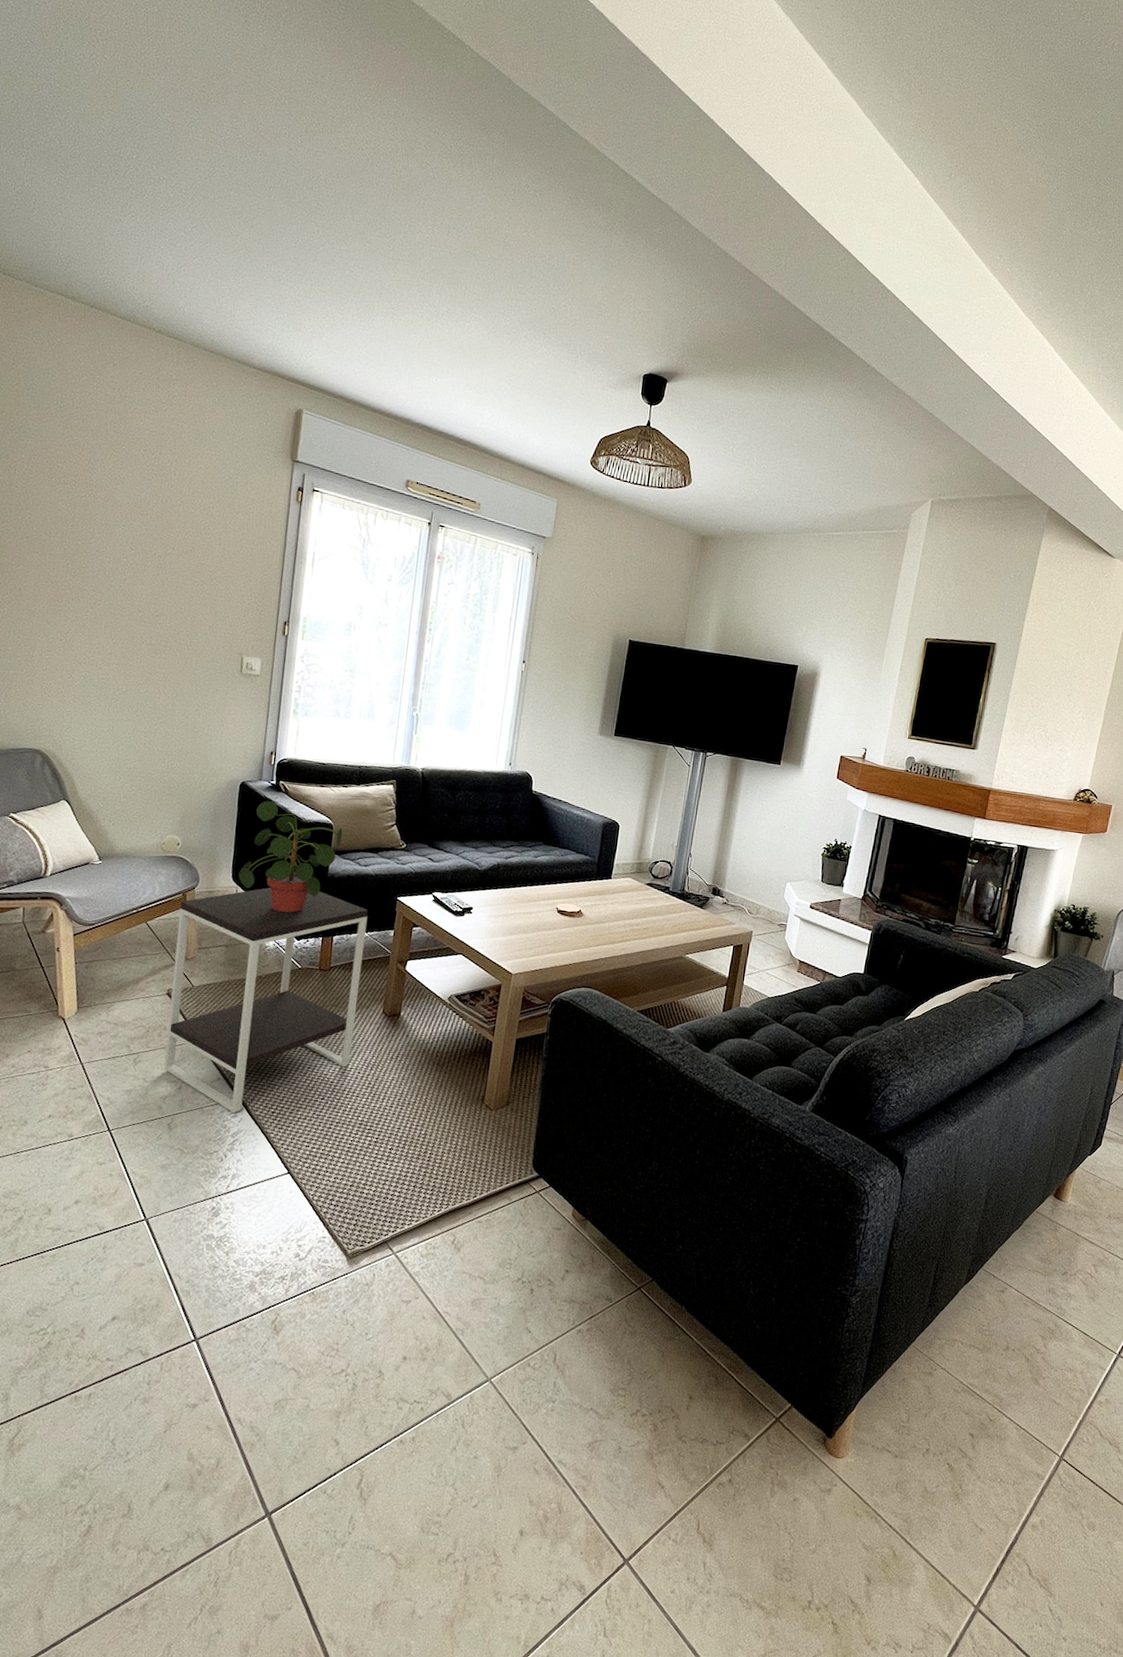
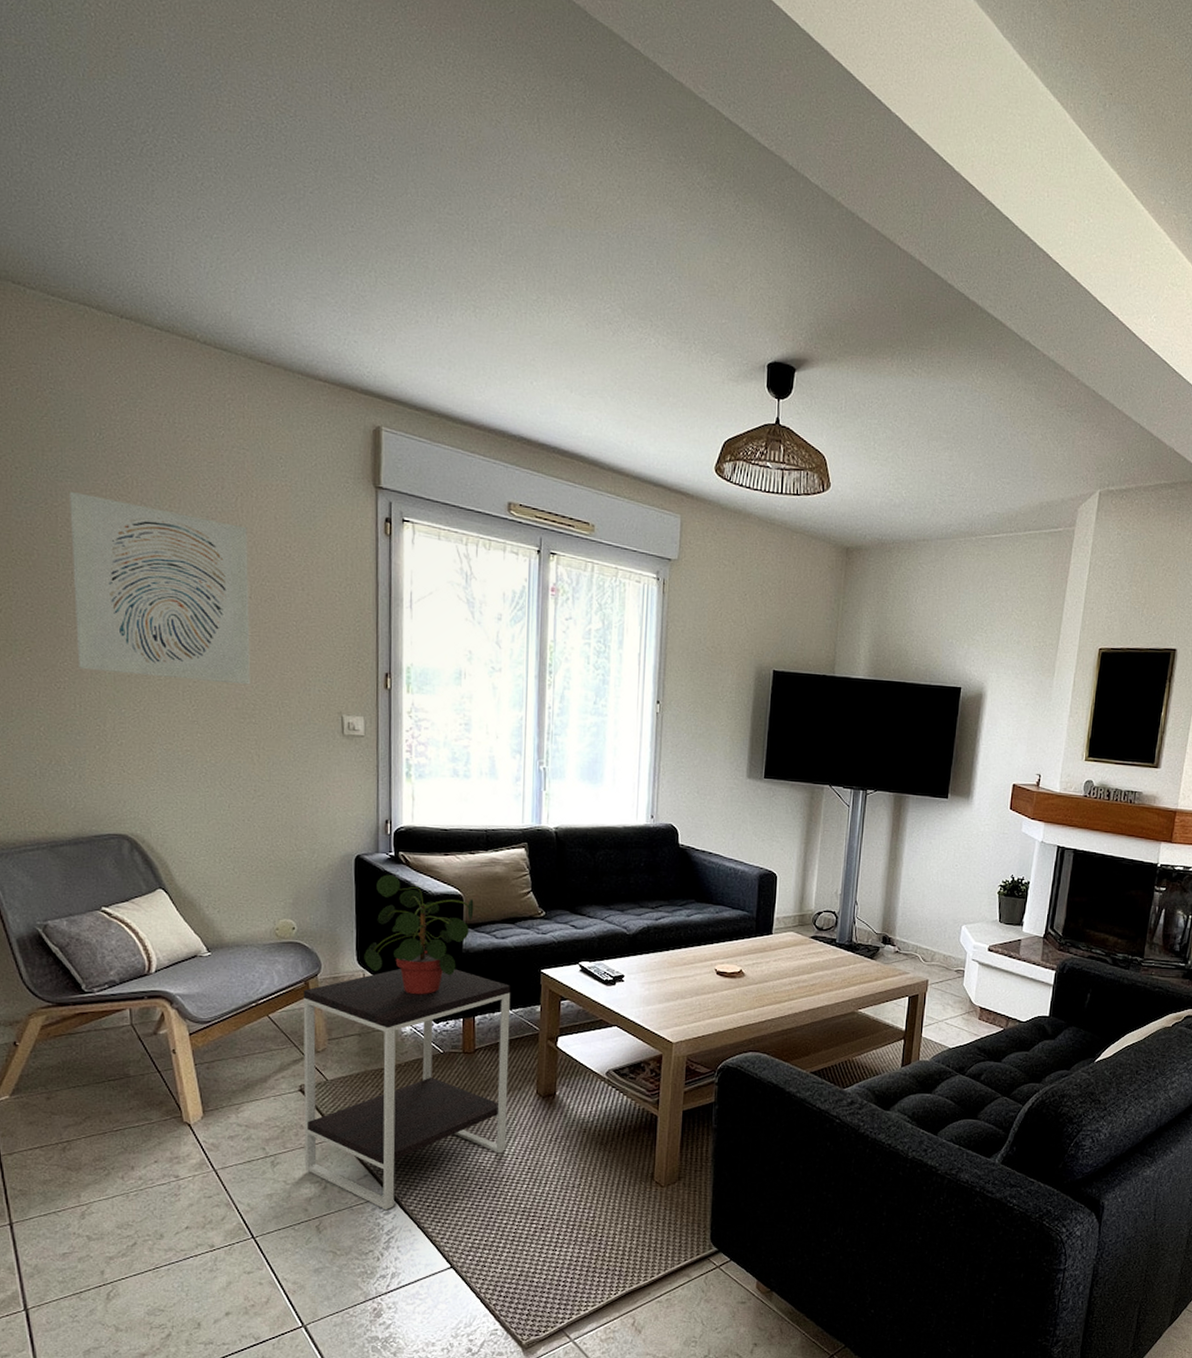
wall art: none [17,449,178,624] -> present [68,490,251,685]

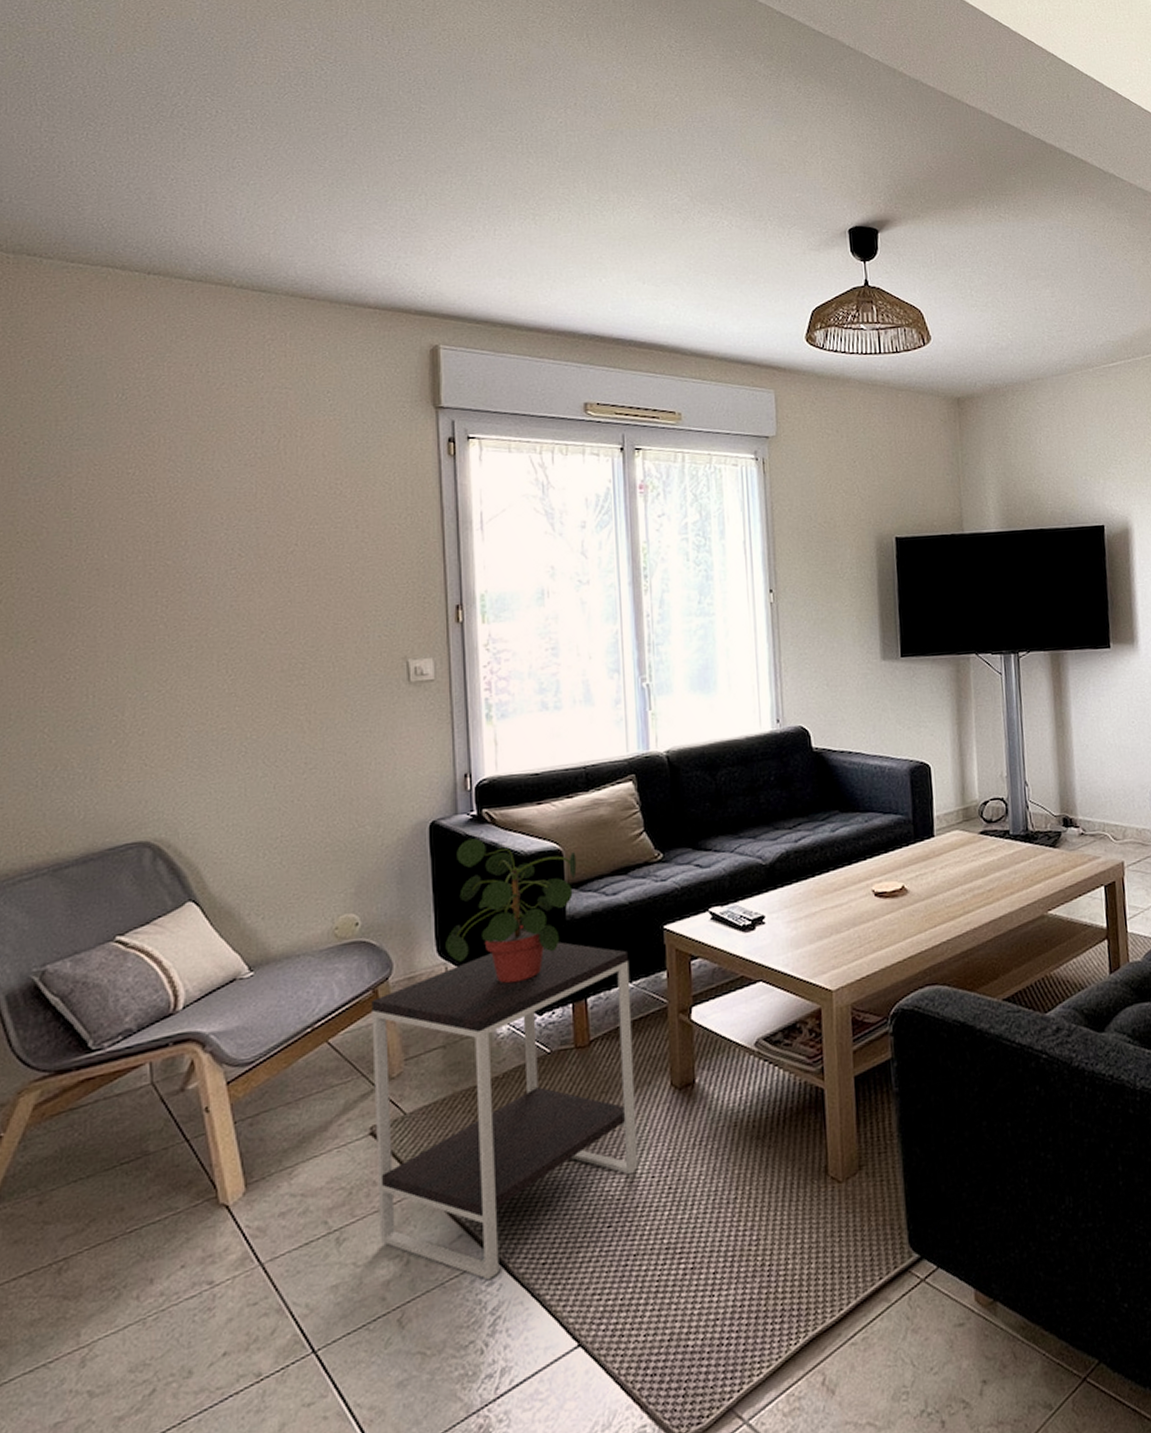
wall art: present [68,490,251,685] -> none [85,458,299,654]

